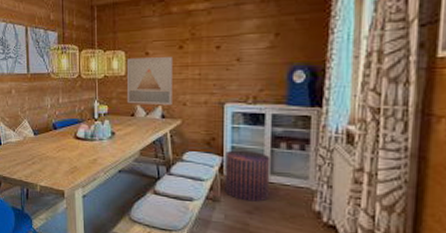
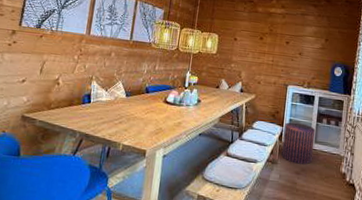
wall art: present [126,57,174,106] -> none [214,41,255,83]

